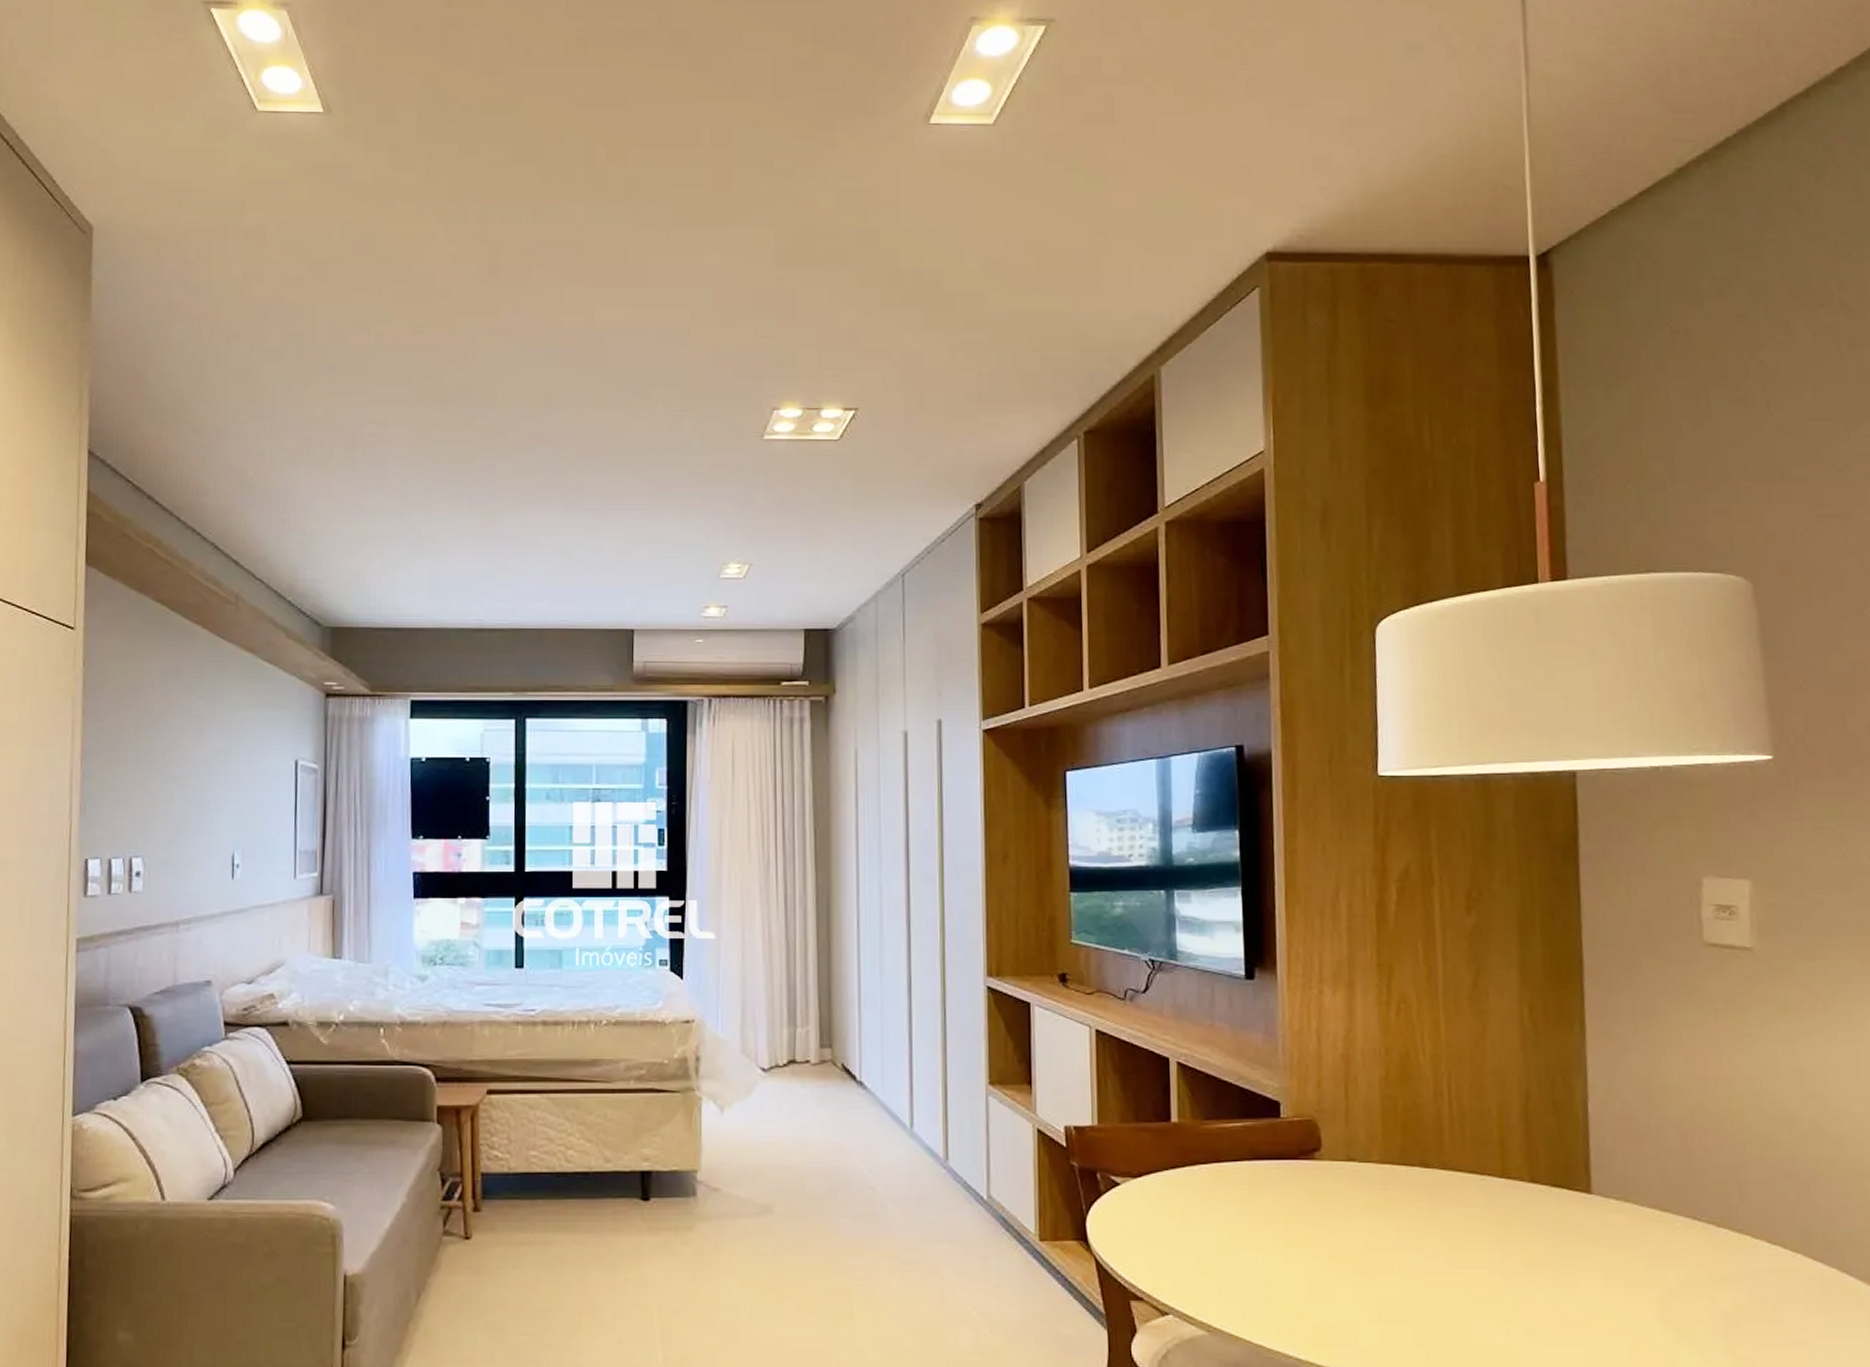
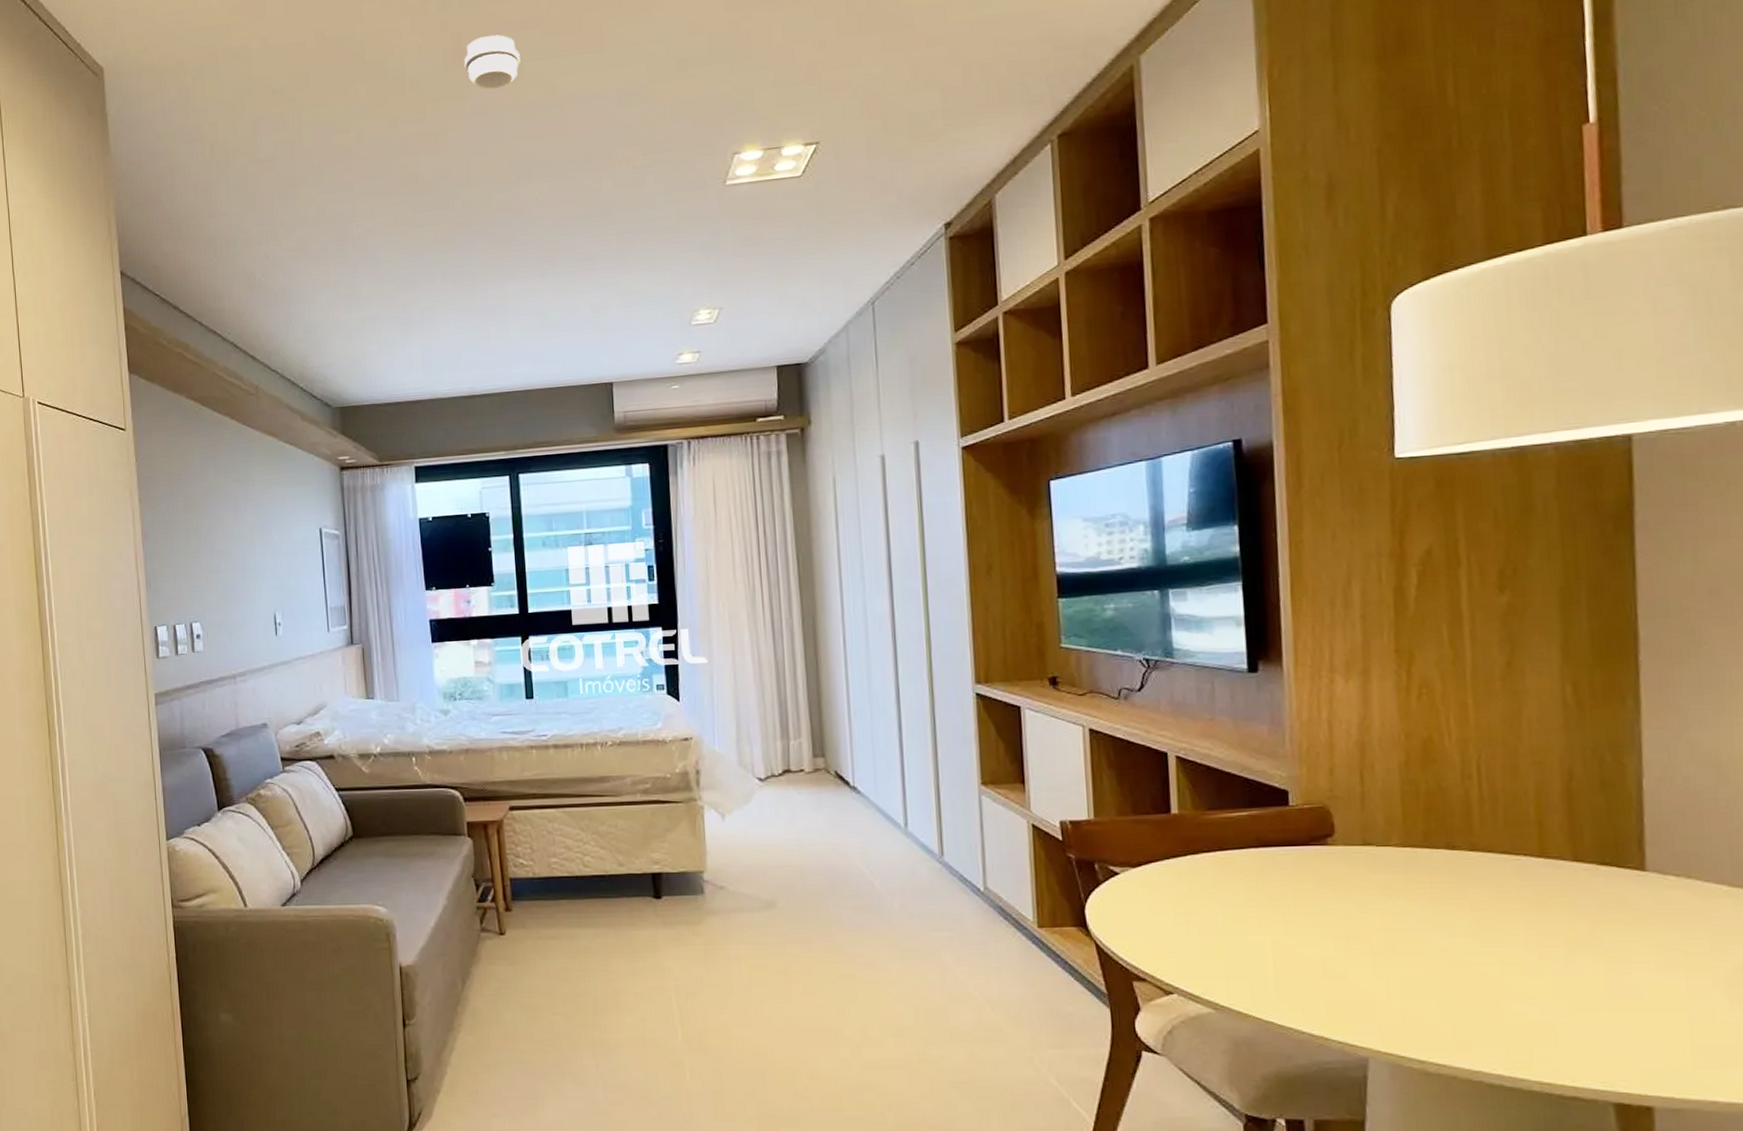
smoke detector: none [500,255,560,310] -> present [464,34,521,90]

